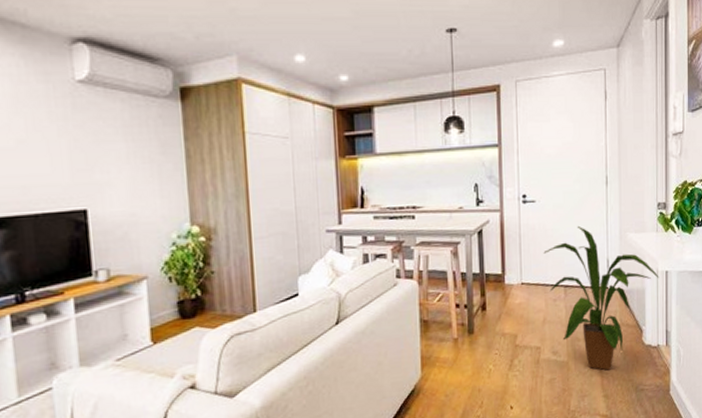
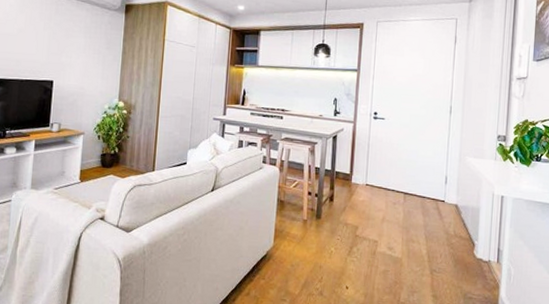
house plant: present [543,225,659,371] -> none [388,144,495,274]

